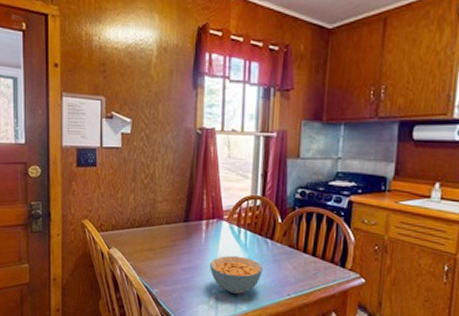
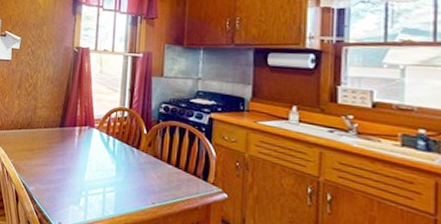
cereal bowl: present [210,255,263,294] -> none [81,160,129,198]

